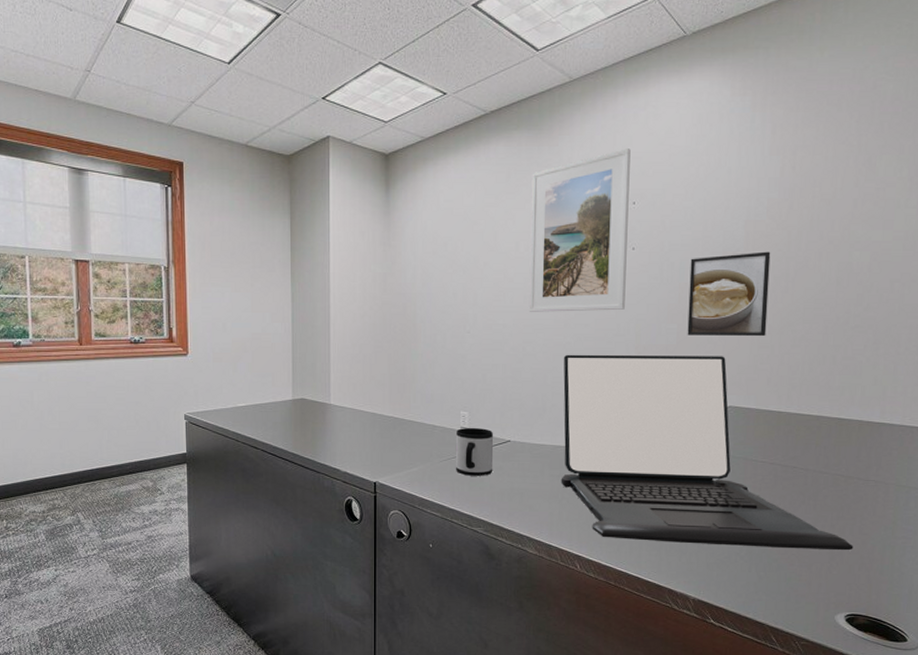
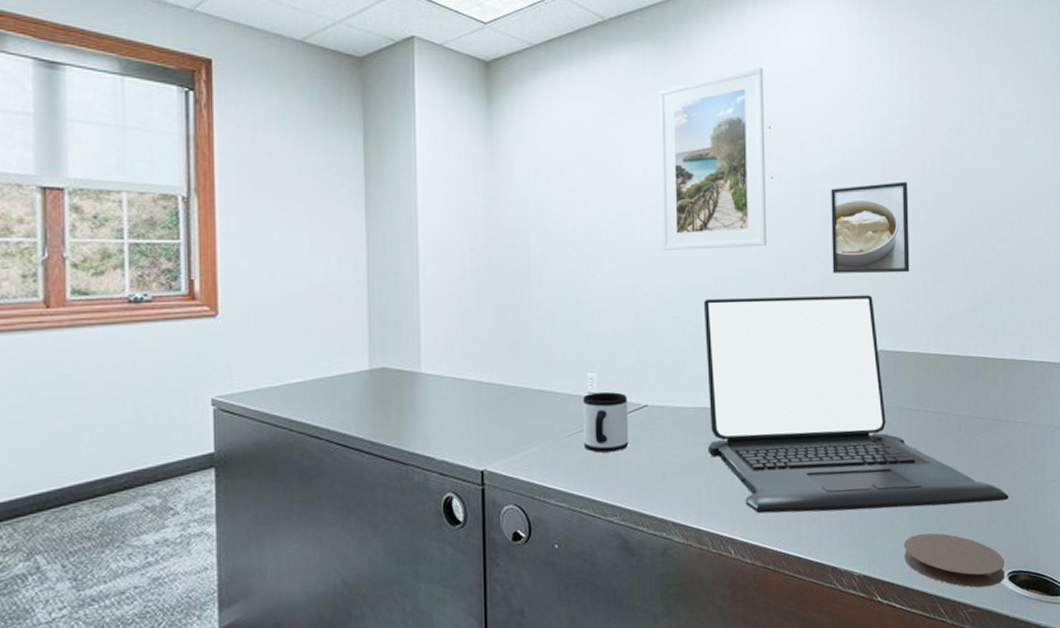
coaster: none [739,571,843,625] -> present [904,533,1005,588]

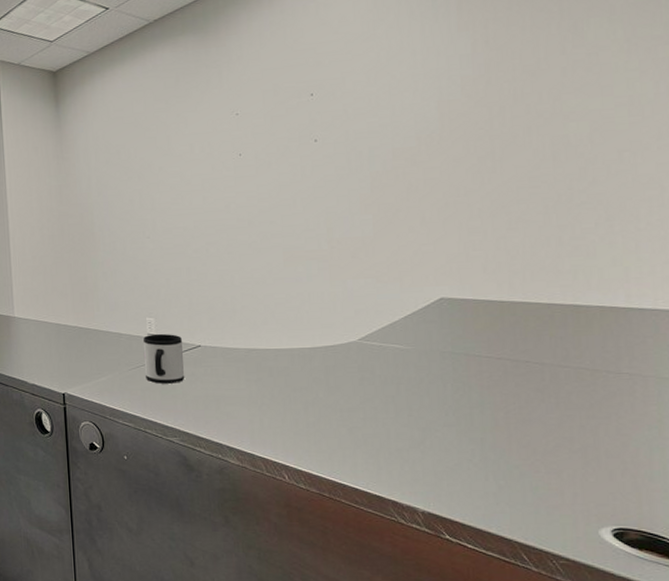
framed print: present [658,67,767,250] -> none [201,41,312,213]
laptop: present [703,295,1009,514] -> none [250,245,612,455]
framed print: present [831,181,910,273] -> none [380,131,476,226]
coaster: present [904,533,1005,588] -> none [475,480,608,541]

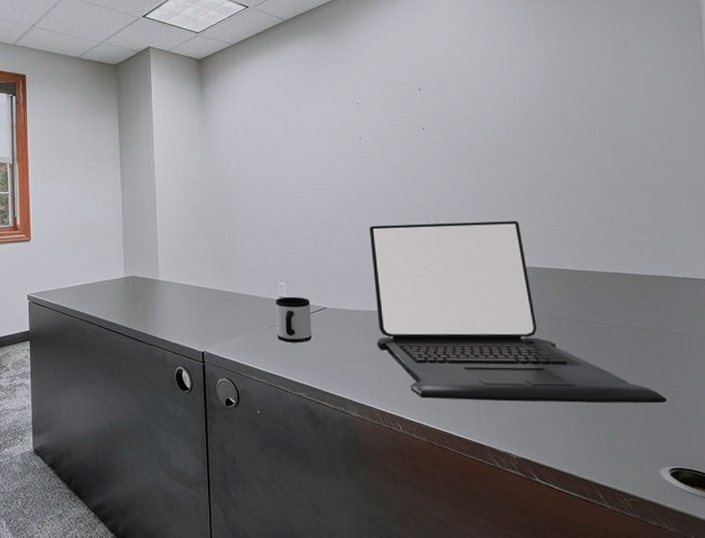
laptop: none [250,245,612,455] -> present [369,221,667,404]

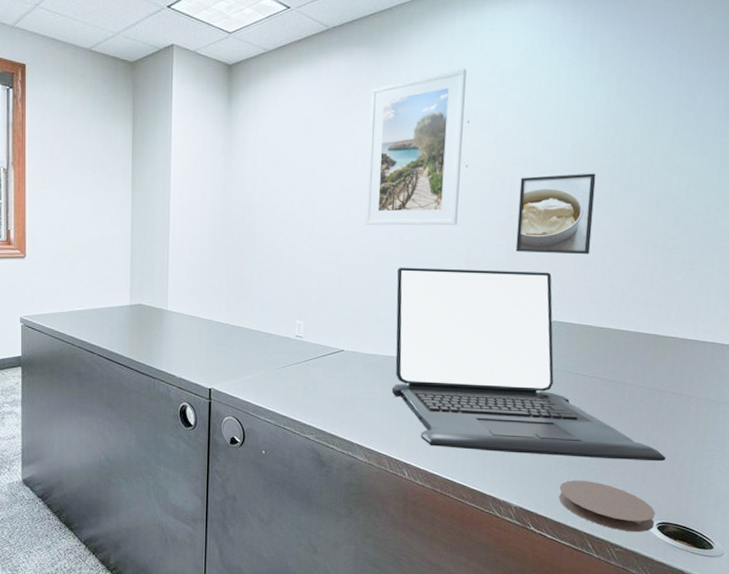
mug: present [275,296,313,343] -> none [289,336,328,384]
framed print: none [327,44,421,189] -> present [364,69,467,226]
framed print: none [476,125,554,203] -> present [515,173,596,255]
coaster: none [559,427,667,480] -> present [559,480,655,533]

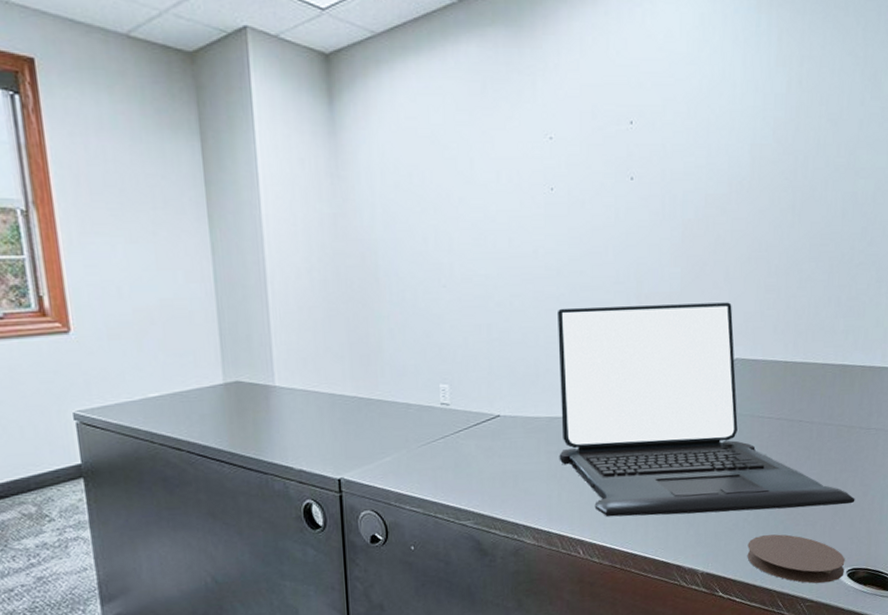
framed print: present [364,69,467,226] -> none [512,54,626,259]
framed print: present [515,173,596,255] -> none [691,180,777,280]

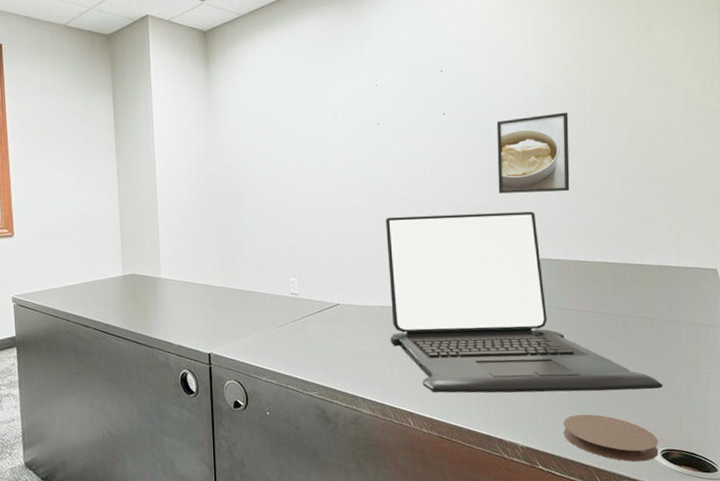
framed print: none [691,180,777,280] -> present [497,112,570,194]

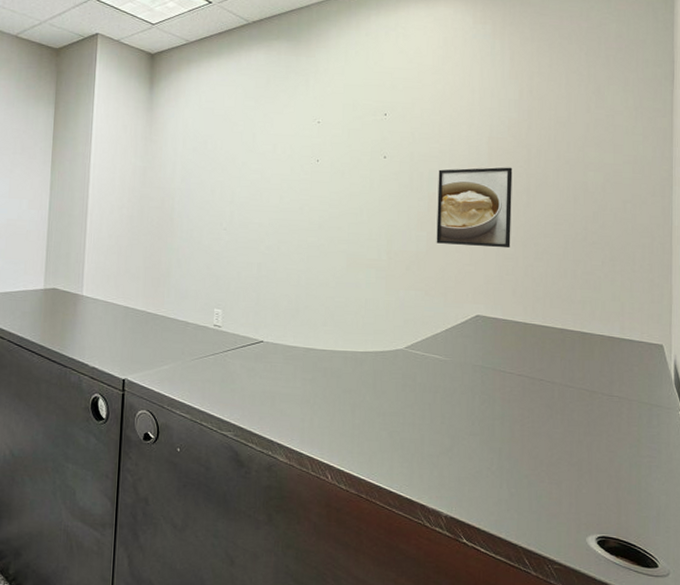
laptop: present [385,211,663,393] -> none [313,256,601,469]
coaster: present [563,414,658,462] -> none [491,487,594,548]

